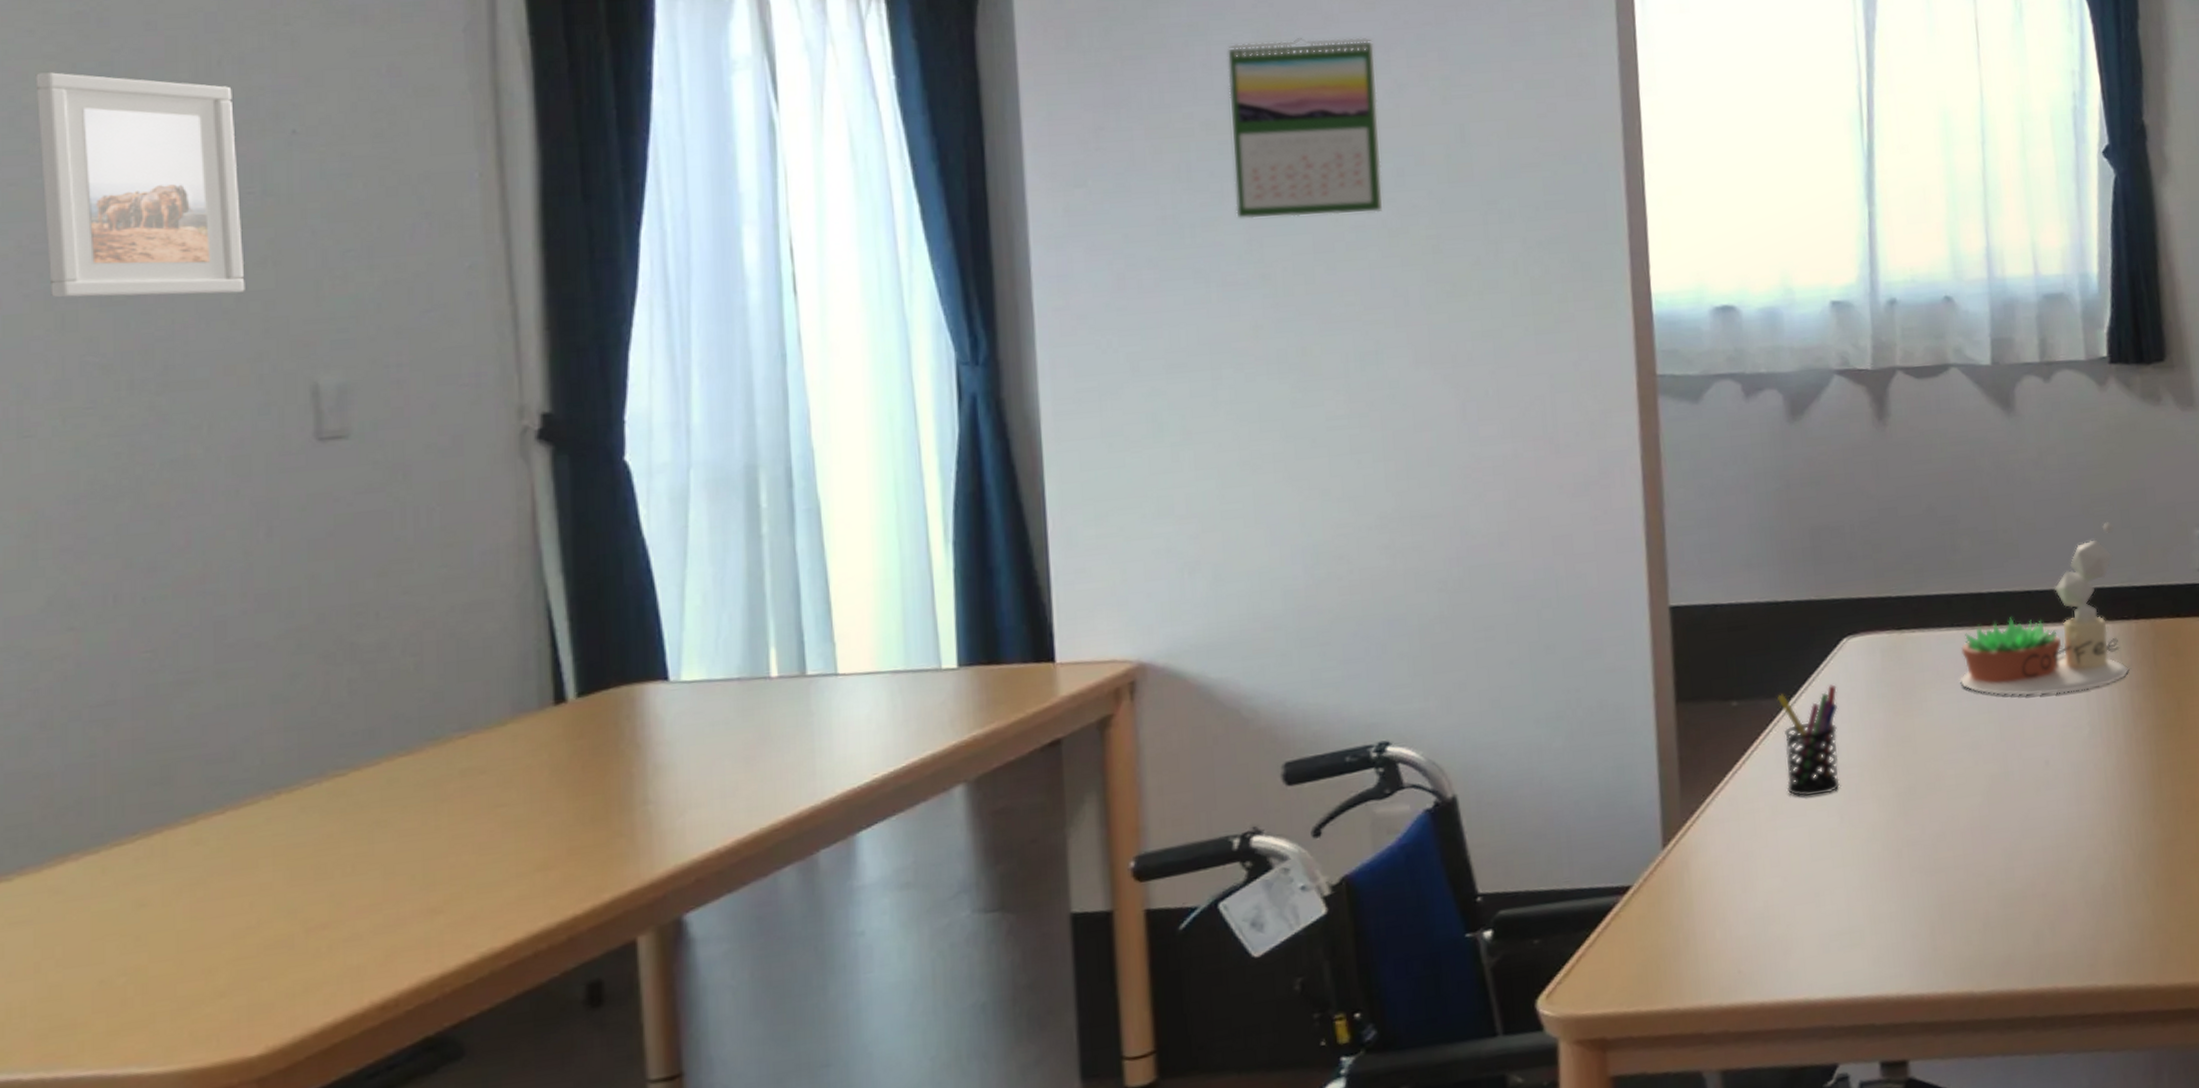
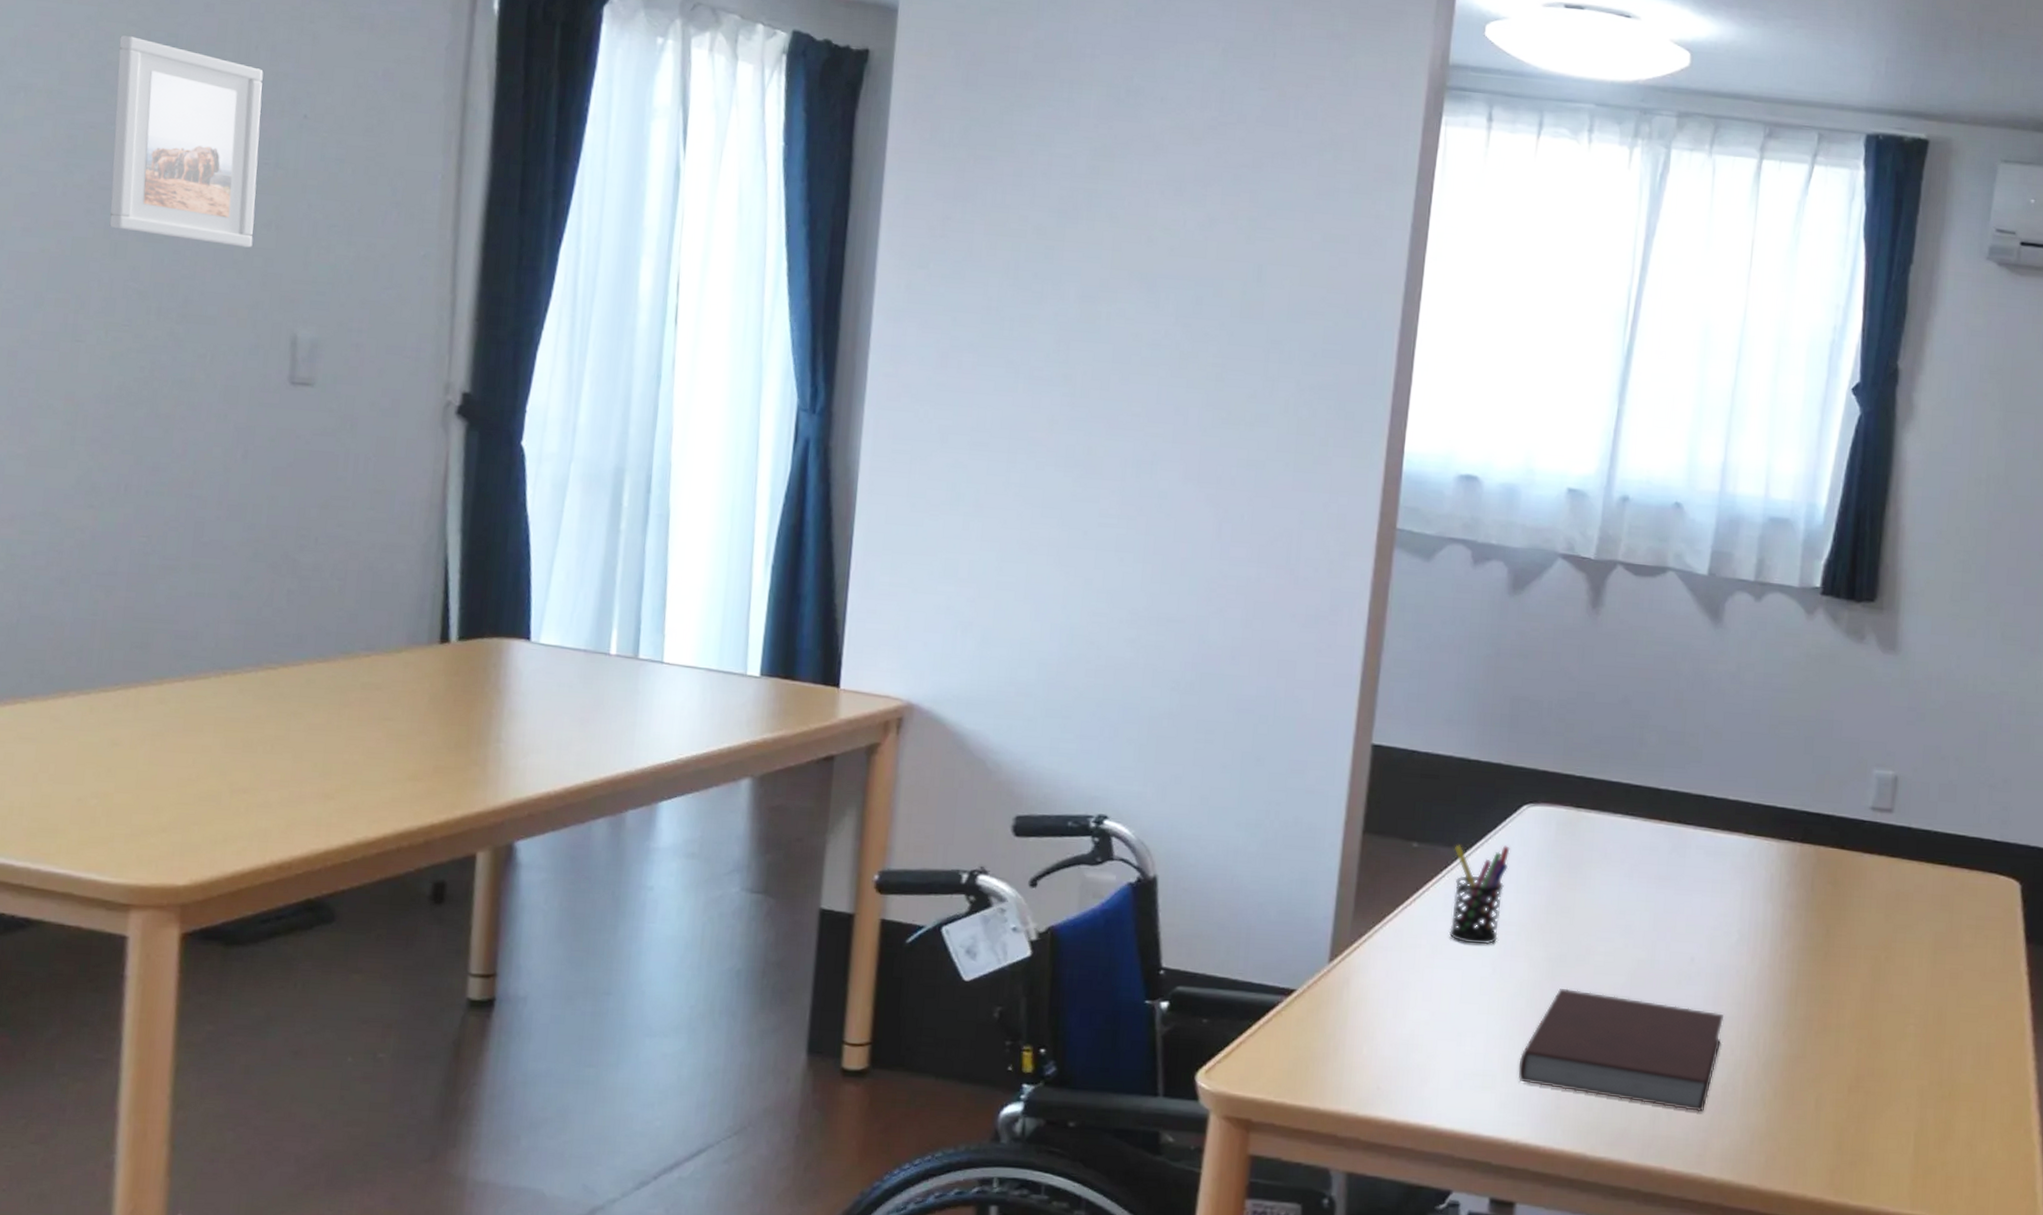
calendar: present [1227,37,1383,219] -> none [1051,158,1195,335]
notebook: none [1885,812,2092,931] -> present [1518,988,1724,1112]
succulent plant: present [1958,521,2129,696] -> none [1623,744,1797,900]

